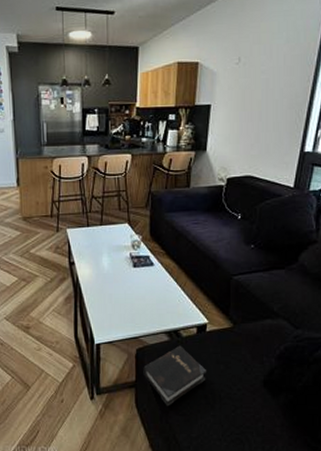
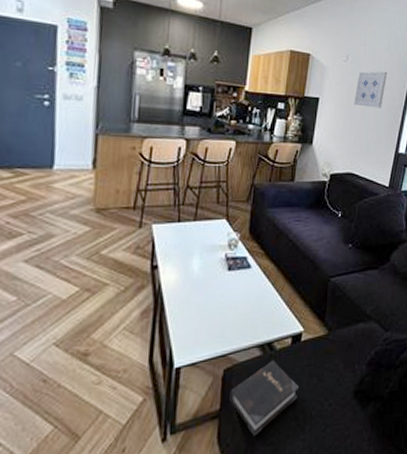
wall art: none [249,67,288,108] -> present [353,71,388,108]

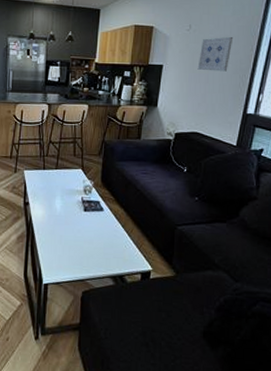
hardback book: present [229,360,298,437] -> none [87,290,148,352]

